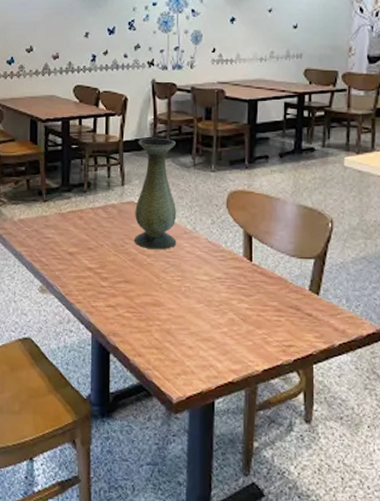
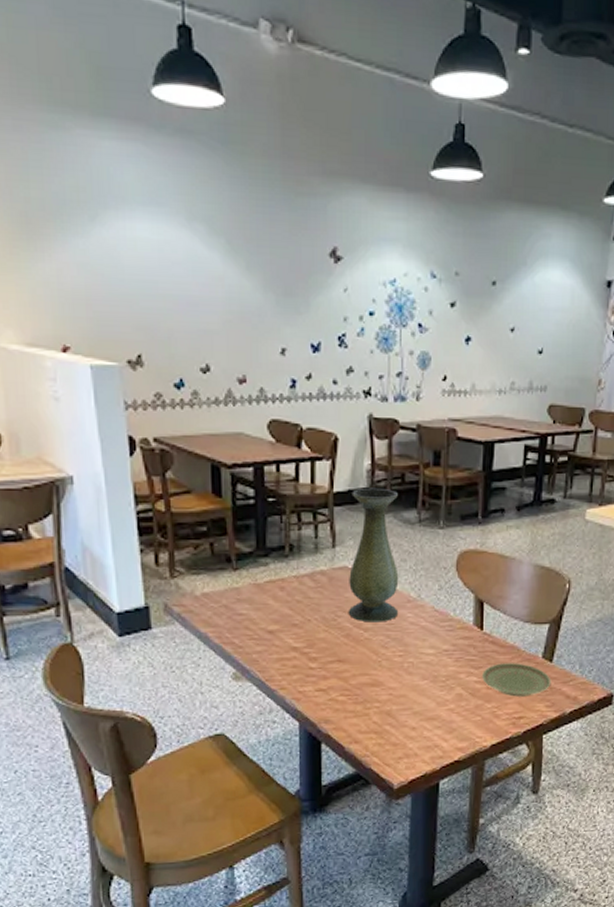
plate: none [253,293,319,326] -> present [482,663,552,697]

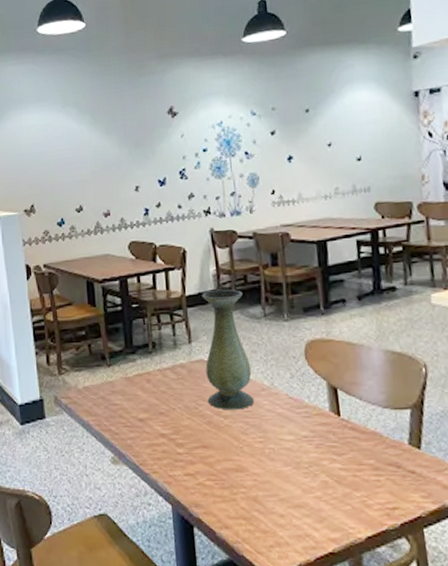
plate: present [482,663,552,697] -> none [346,450,424,486]

